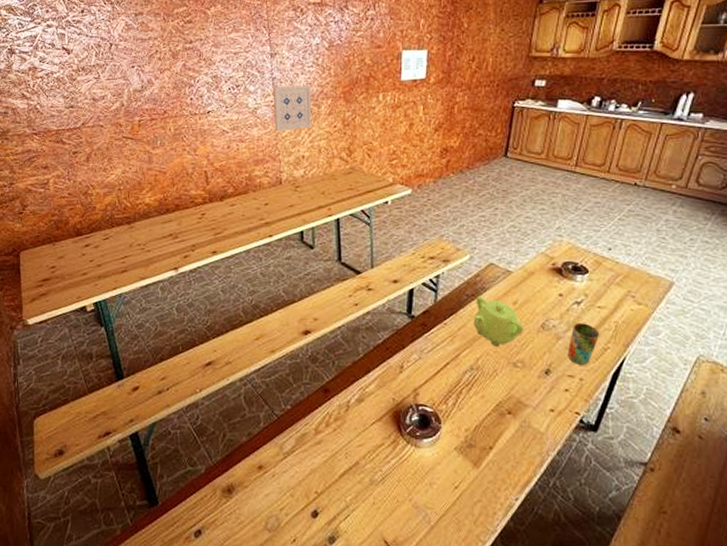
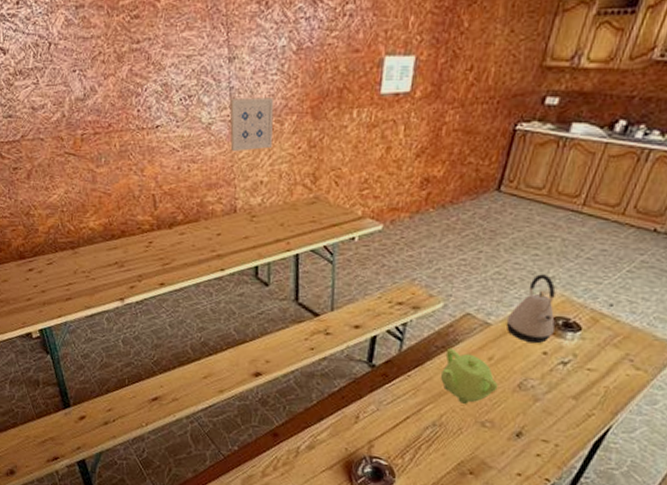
kettle: none [525,225,566,287] -> present [506,274,556,344]
cup: present [567,322,600,366] -> none [543,384,586,432]

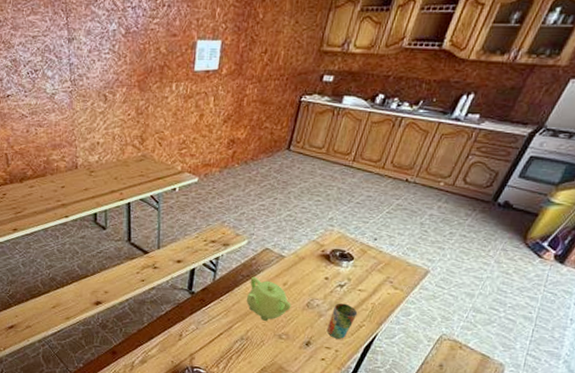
wall art: present [229,97,274,152] -> none [70,72,107,118]
kettle: present [506,274,556,344] -> none [296,216,334,271]
cup: none [543,384,586,432] -> present [326,303,358,340]

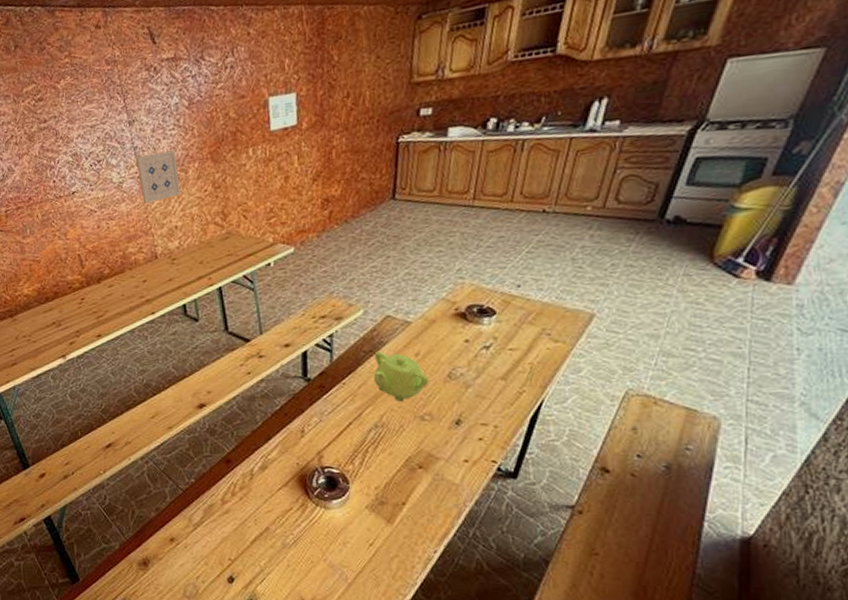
wall art: none [70,72,107,118] -> present [136,150,181,205]
cup: present [326,303,358,340] -> none [478,368,514,413]

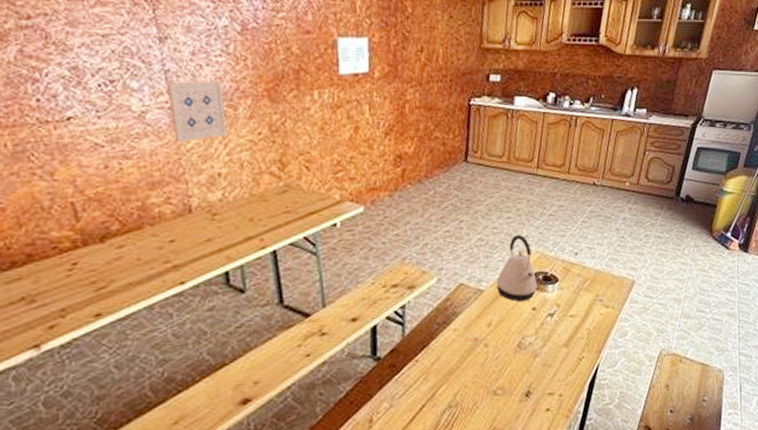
teapot: present [373,350,430,401] -> none [447,321,501,377]
kettle: none [424,268,471,334] -> present [496,235,537,302]

